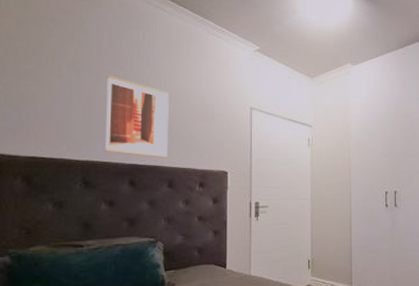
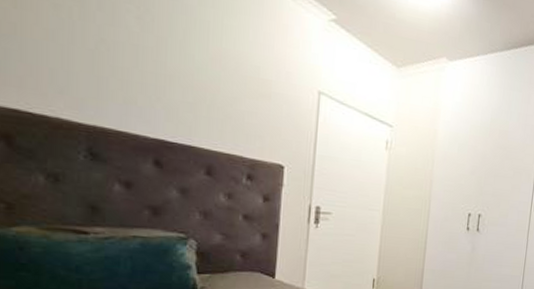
wall art: present [105,75,169,158] -> none [121,15,212,138]

